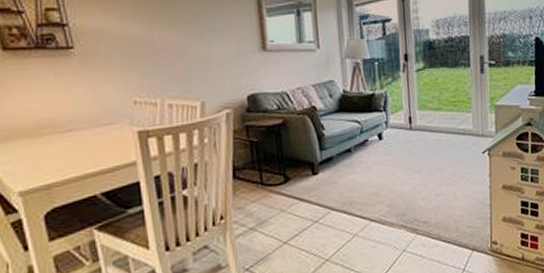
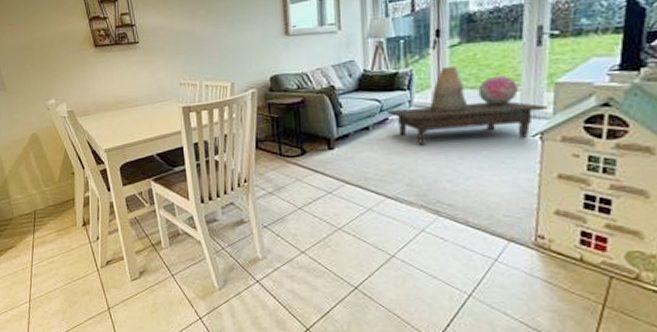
coffee table: none [366,122,491,166] -> present [386,101,547,146]
decorative urn: none [404,89,433,132] -> present [430,66,467,112]
decorative globe: none [440,98,470,126] -> present [478,75,518,106]

